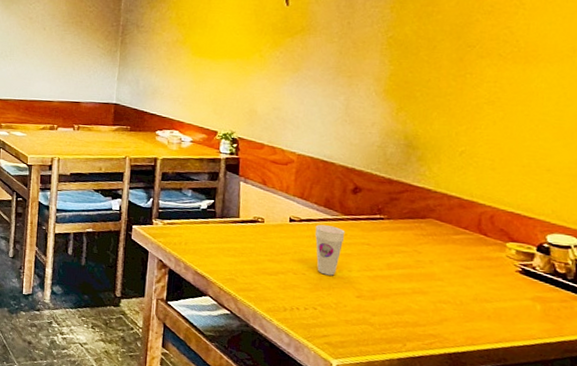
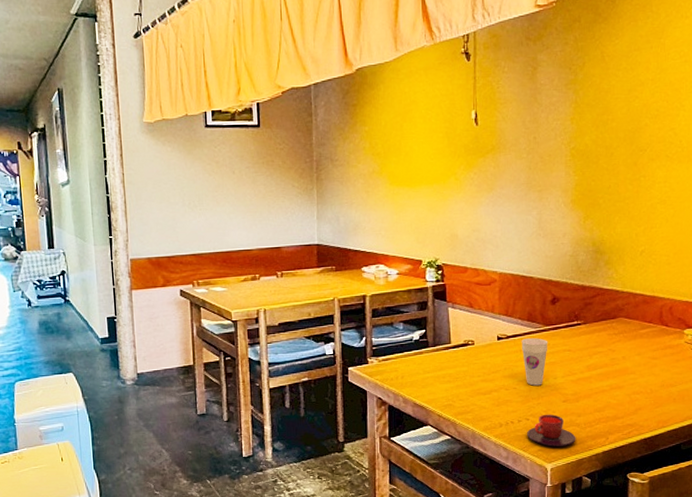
teacup: none [313,306,368,344] -> present [527,414,576,447]

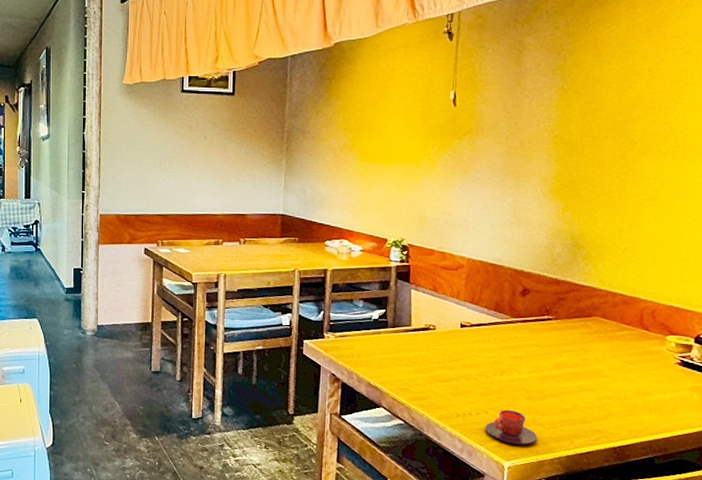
cup: present [521,338,548,386] -> none [485,328,515,379]

